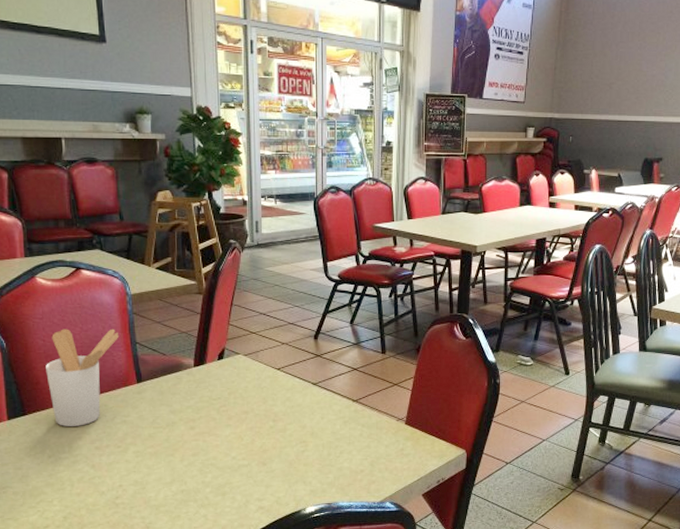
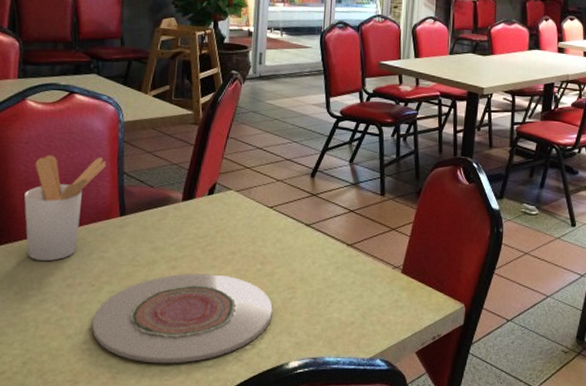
plate: none [122,432,287,514] -> present [91,273,273,364]

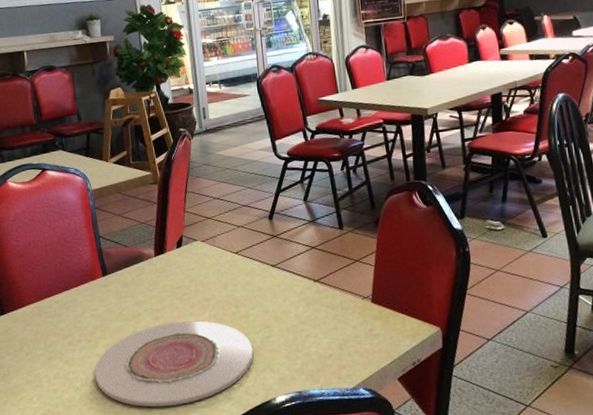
utensil holder: present [24,155,107,261] -> none [20,224,84,323]

